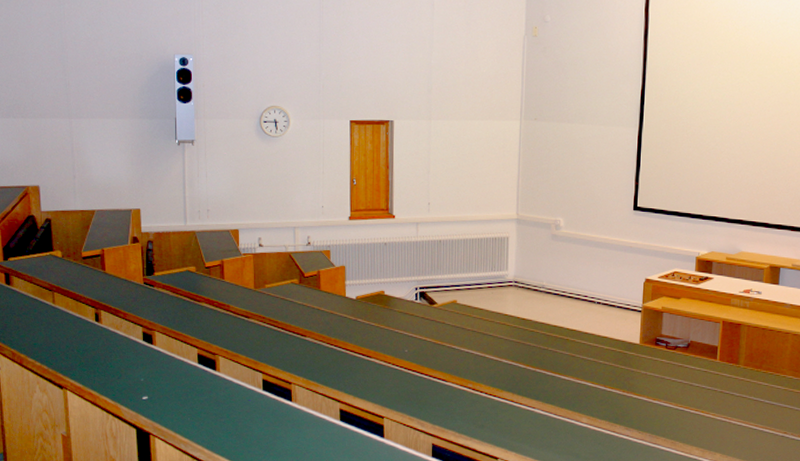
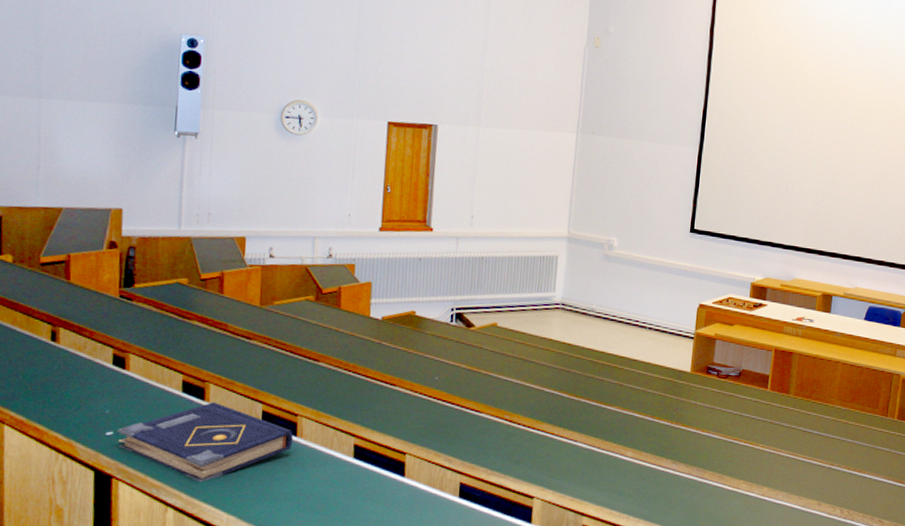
book: none [151,371,289,440] -> present [117,401,294,483]

